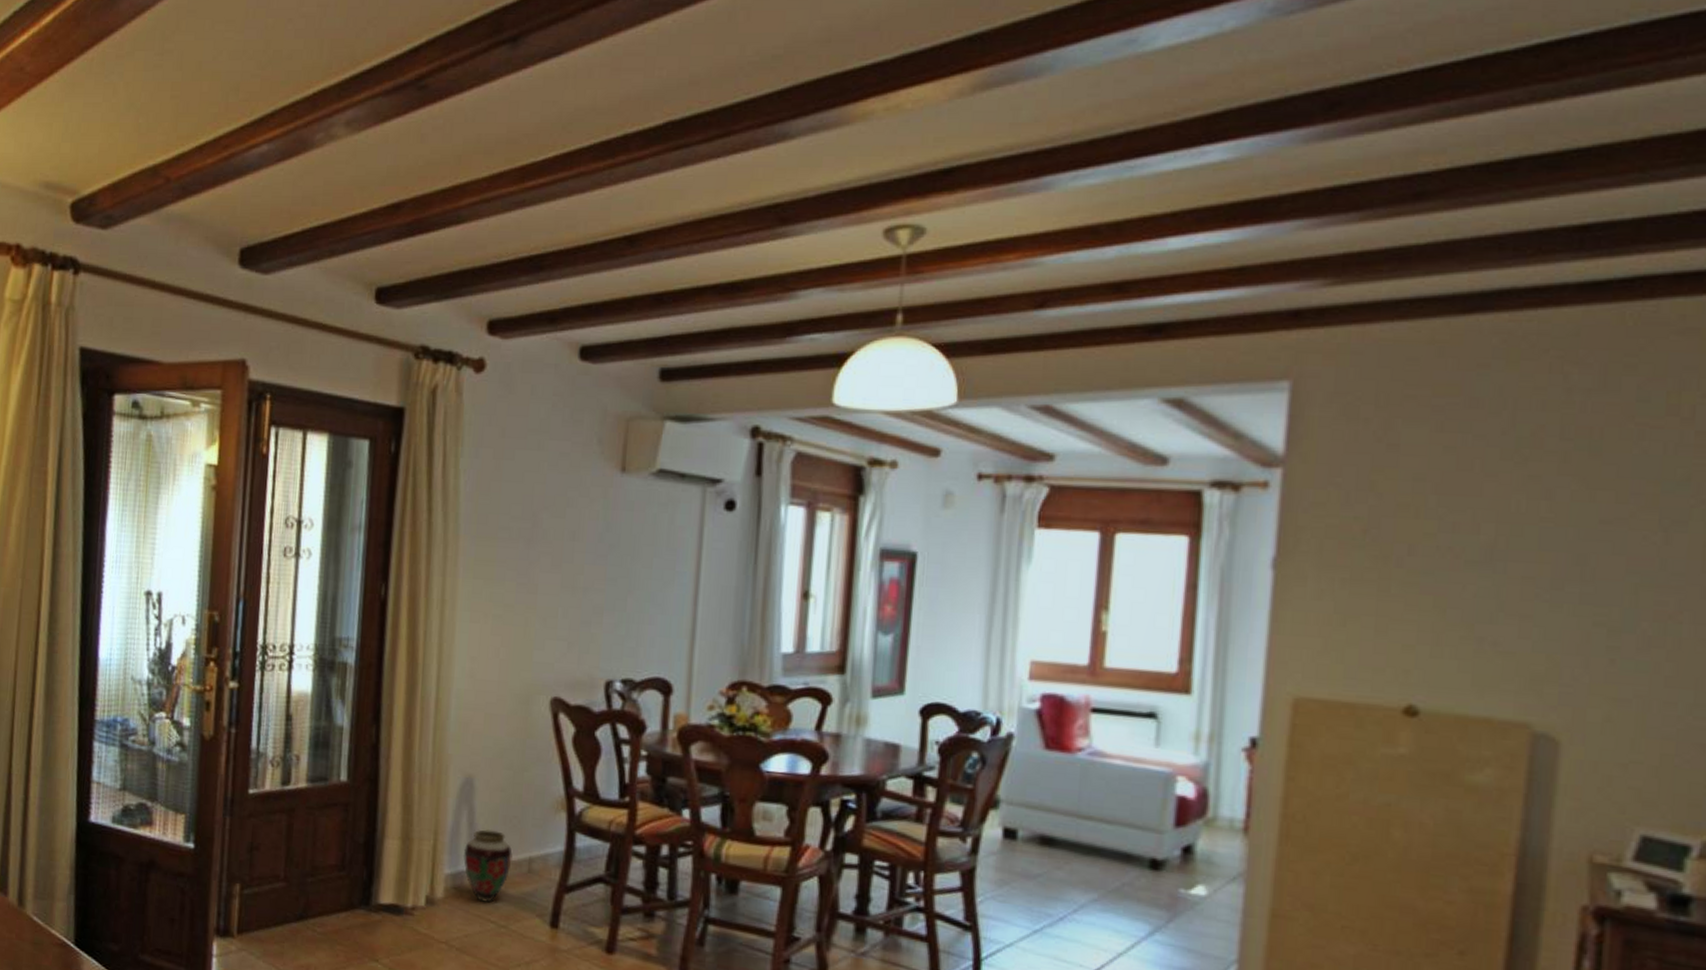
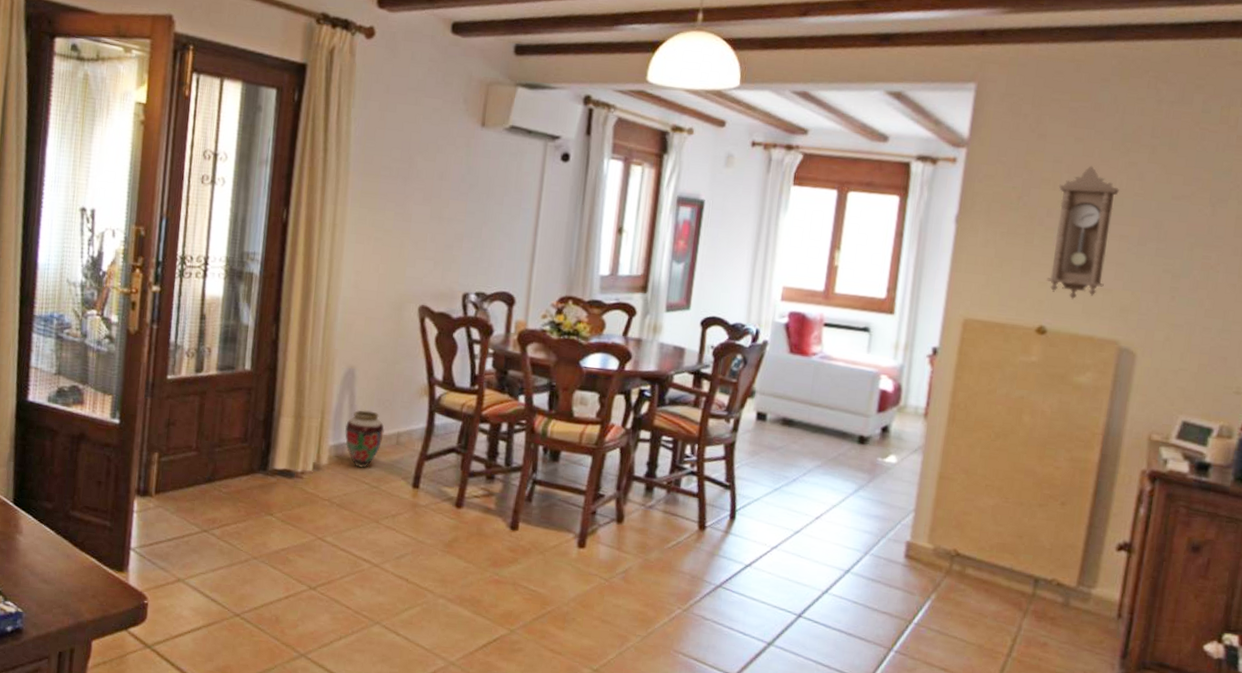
pendulum clock: none [1414,483,1516,668] -> present [1047,165,1119,300]

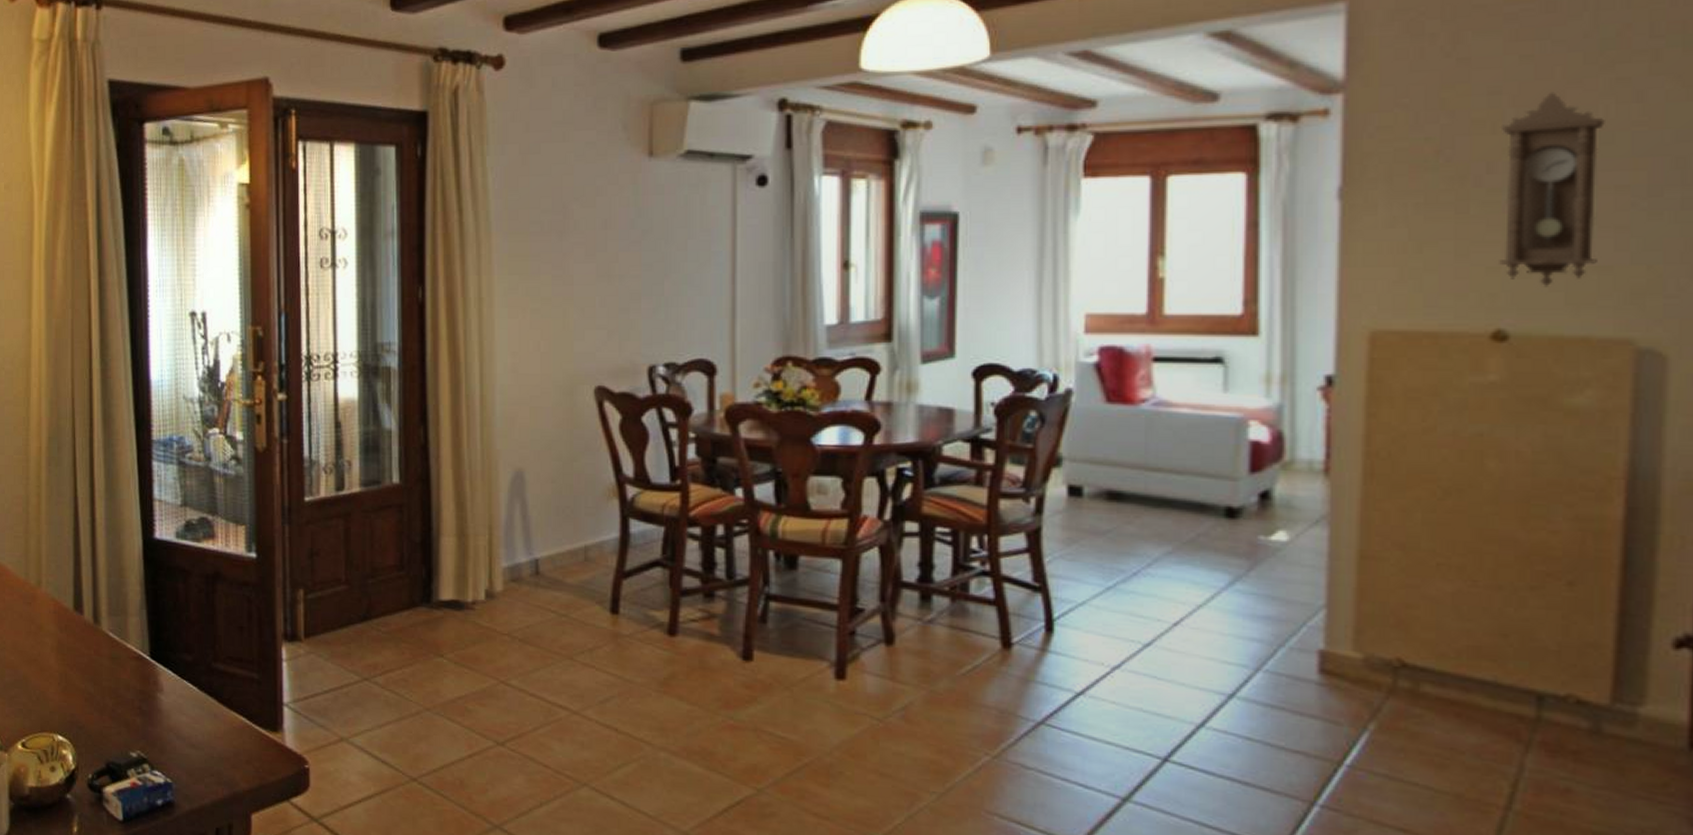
vase: present [345,410,385,468] -> none [520,521,568,593]

